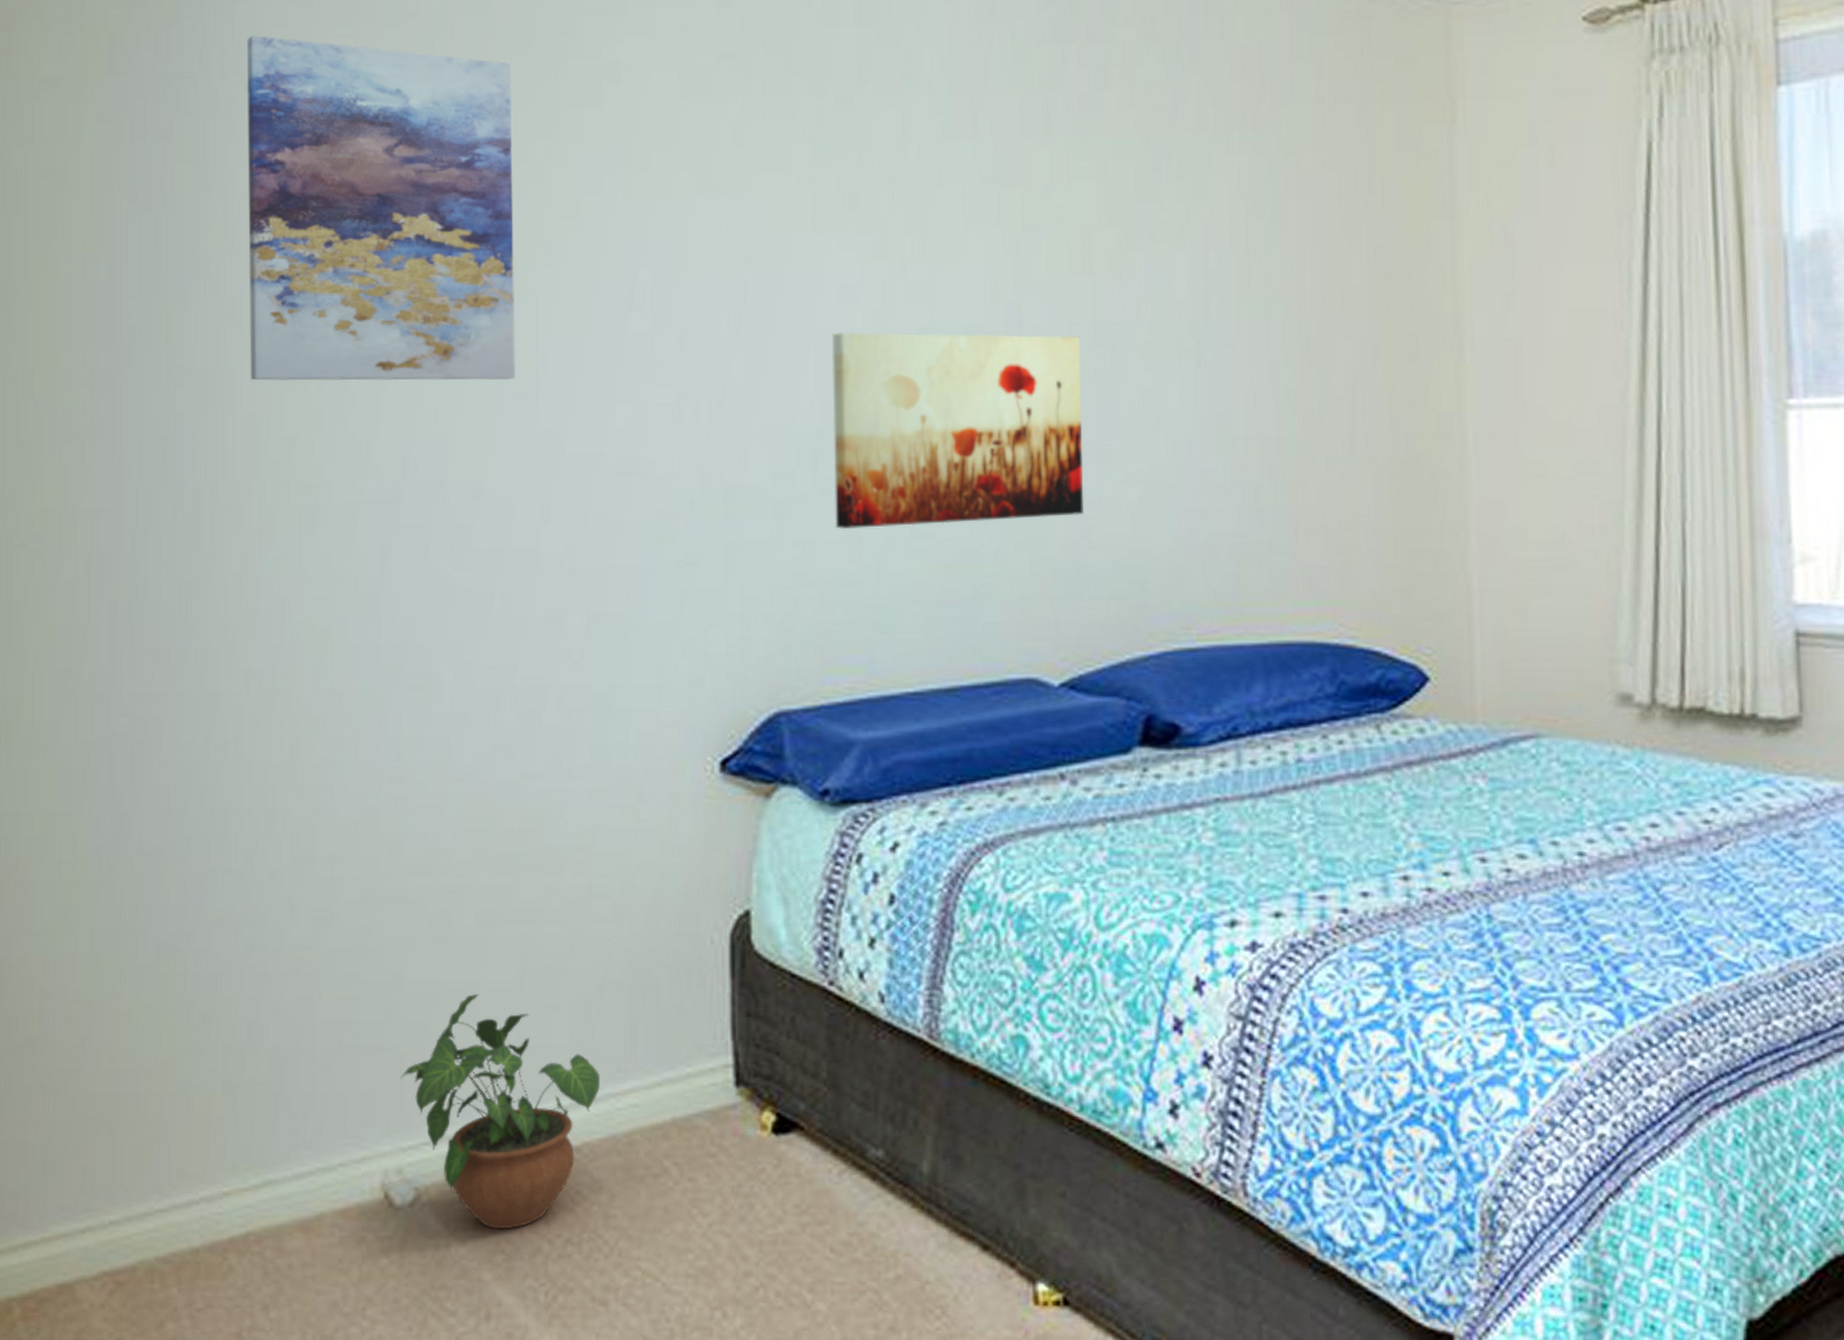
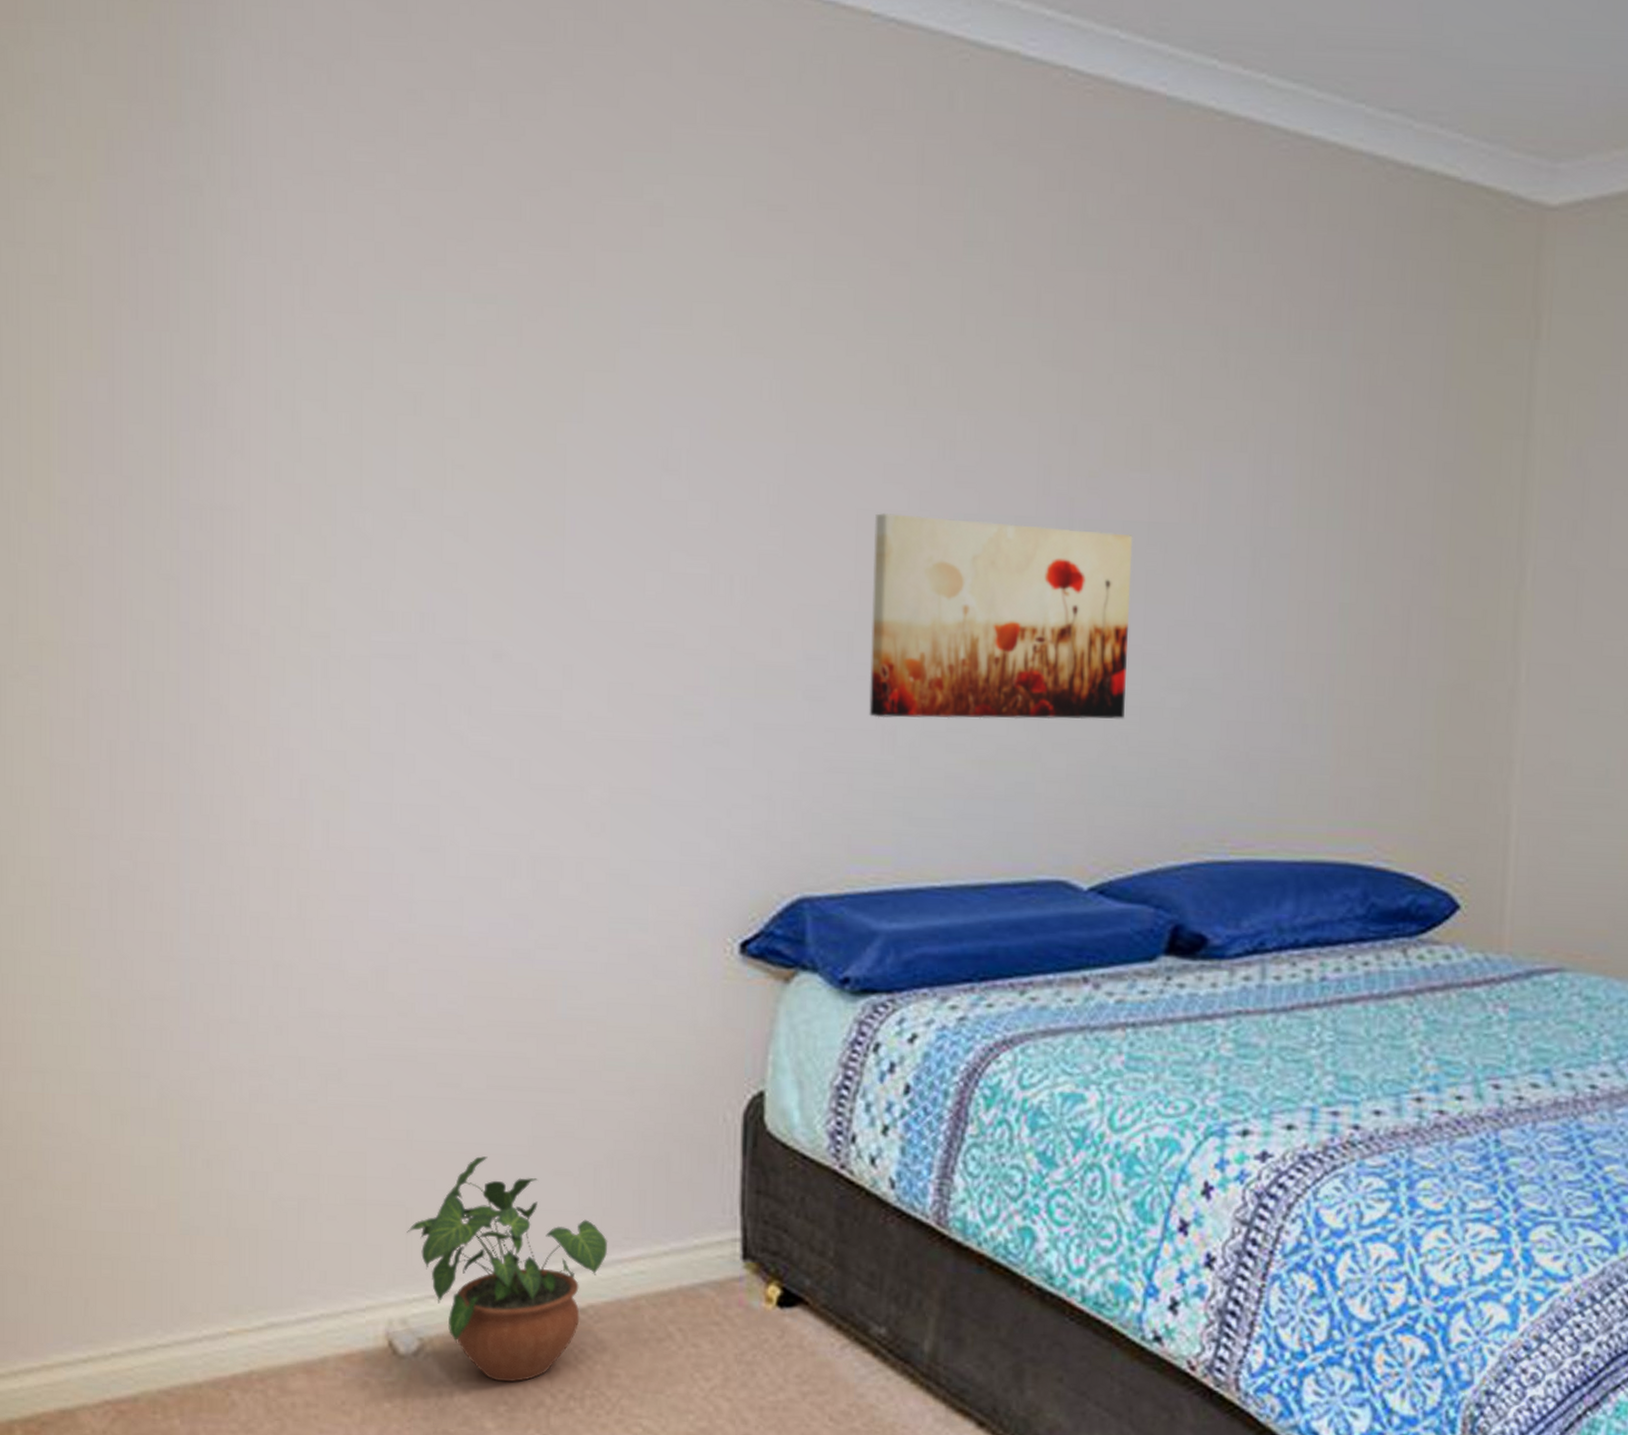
wall art: present [246,35,516,381] -> none [258,144,546,539]

